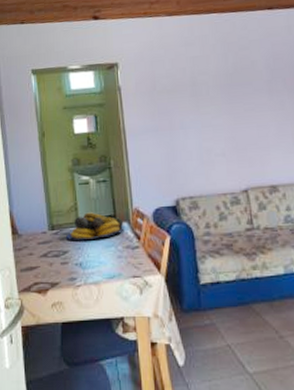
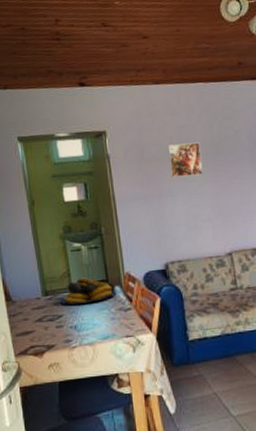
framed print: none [180,73,217,110] -> present [168,142,203,178]

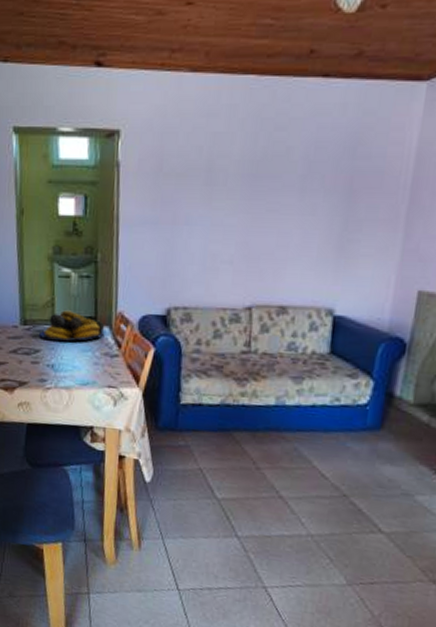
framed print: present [168,142,203,178] -> none [192,157,237,202]

